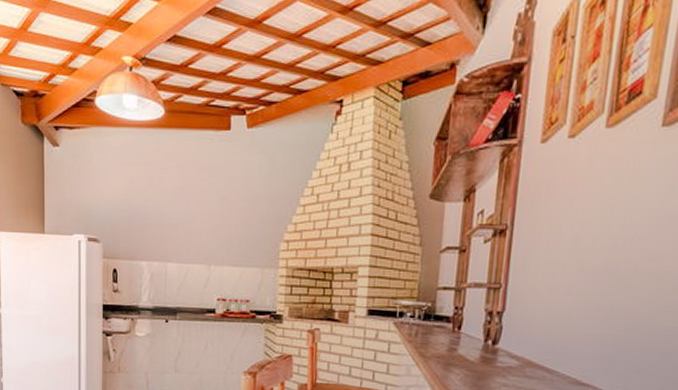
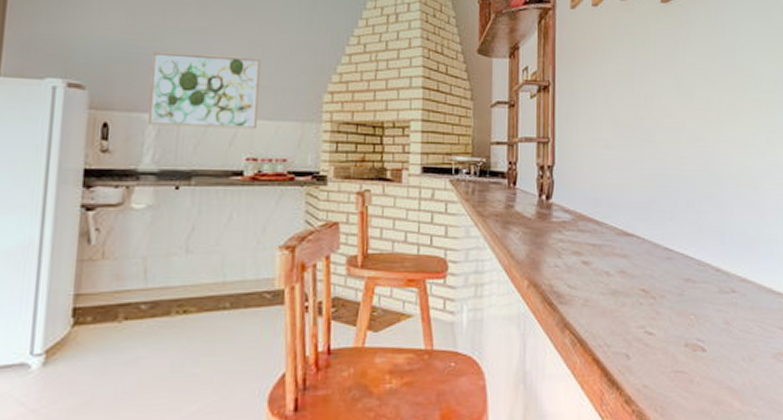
wall art: none [143,210,227,274] -> present [147,51,260,129]

